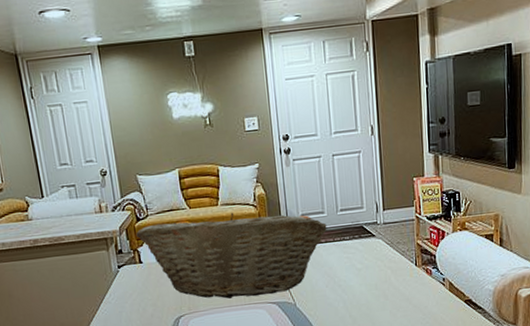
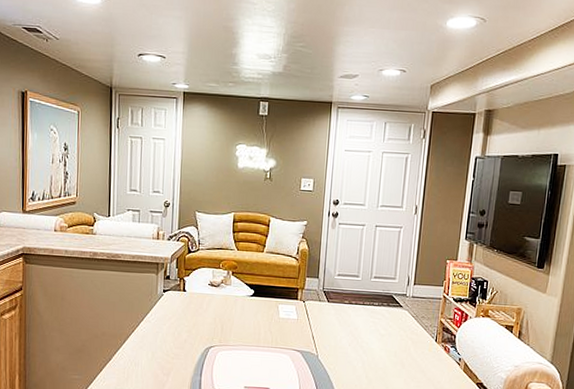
fruit basket: present [136,212,327,299] -> none [185,258,360,343]

